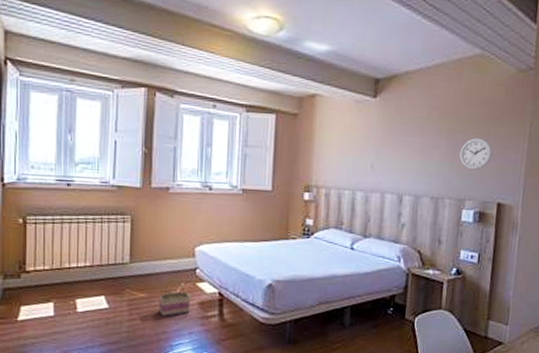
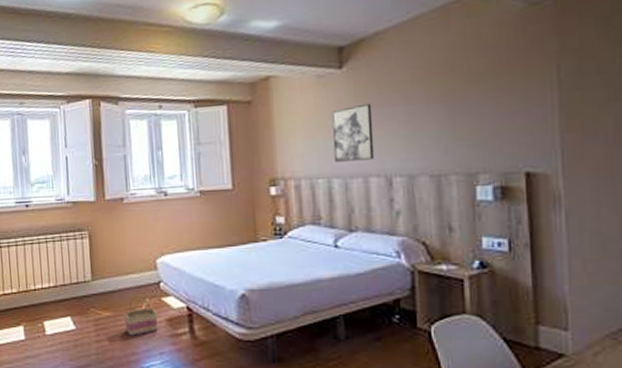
wall art: none [359,131,395,179] -> present [331,103,375,162]
wall clock: present [459,138,493,170] -> none [461,95,507,136]

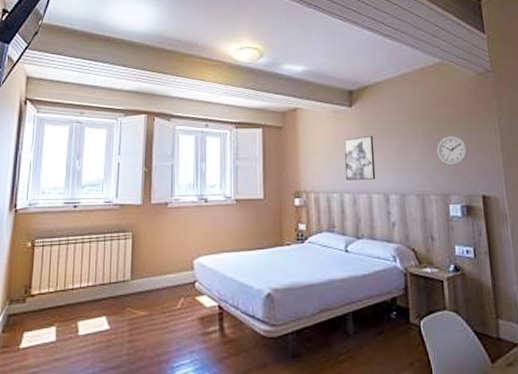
basket: present [124,294,158,336] -> none [159,294,190,335]
wall clock: none [461,95,507,136] -> present [437,136,468,165]

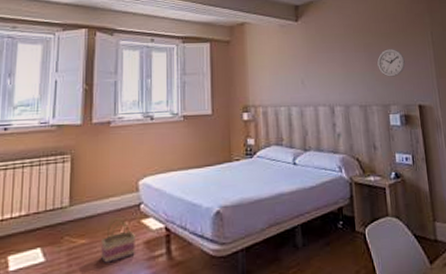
basket: none [159,294,190,335] -> present [101,218,135,263]
wall art: present [343,135,376,180] -> none [290,49,322,94]

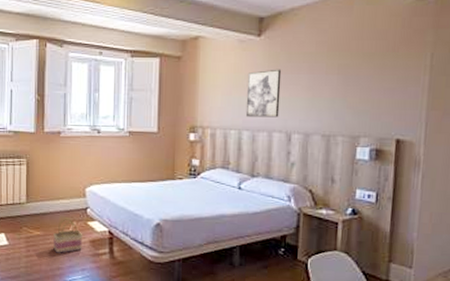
wall art: none [290,49,322,94] -> present [245,69,282,117]
wall clock: present [377,49,405,77] -> none [352,72,389,105]

